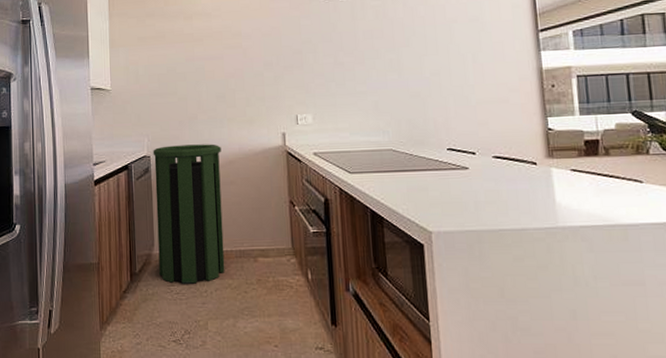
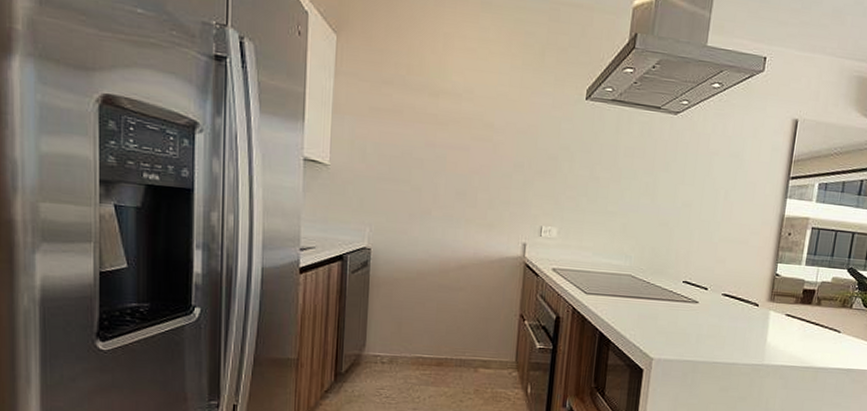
trash can: present [153,144,225,284] -> none [368,239,454,389]

